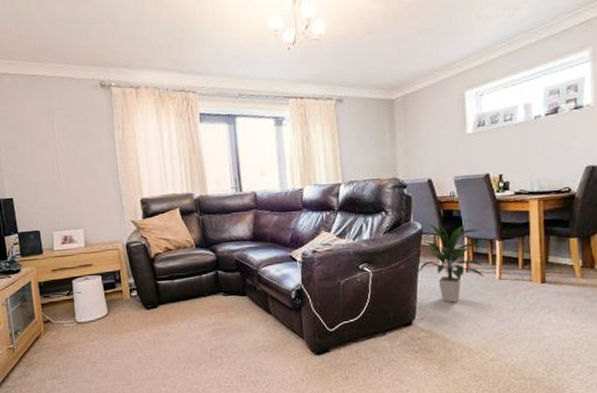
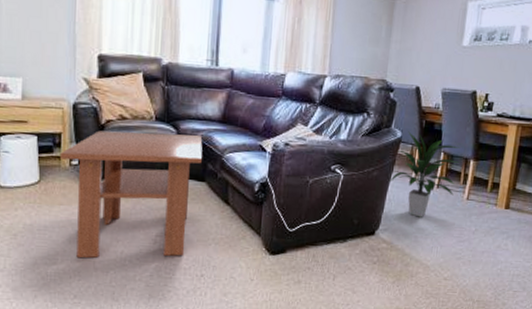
coffee table: none [121,255,241,377] -> present [59,130,203,258]

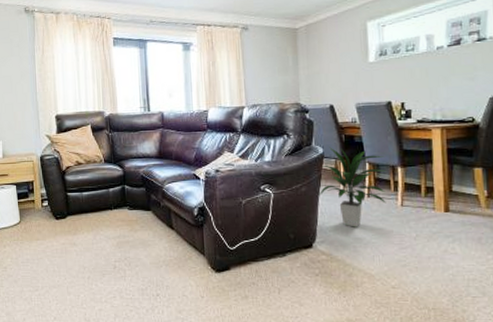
coffee table: present [59,130,203,258] -> none [33,172,146,285]

